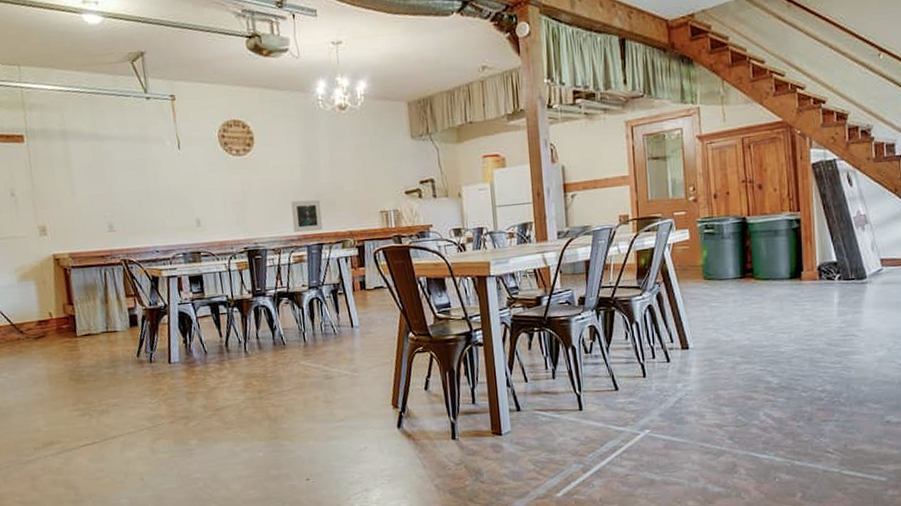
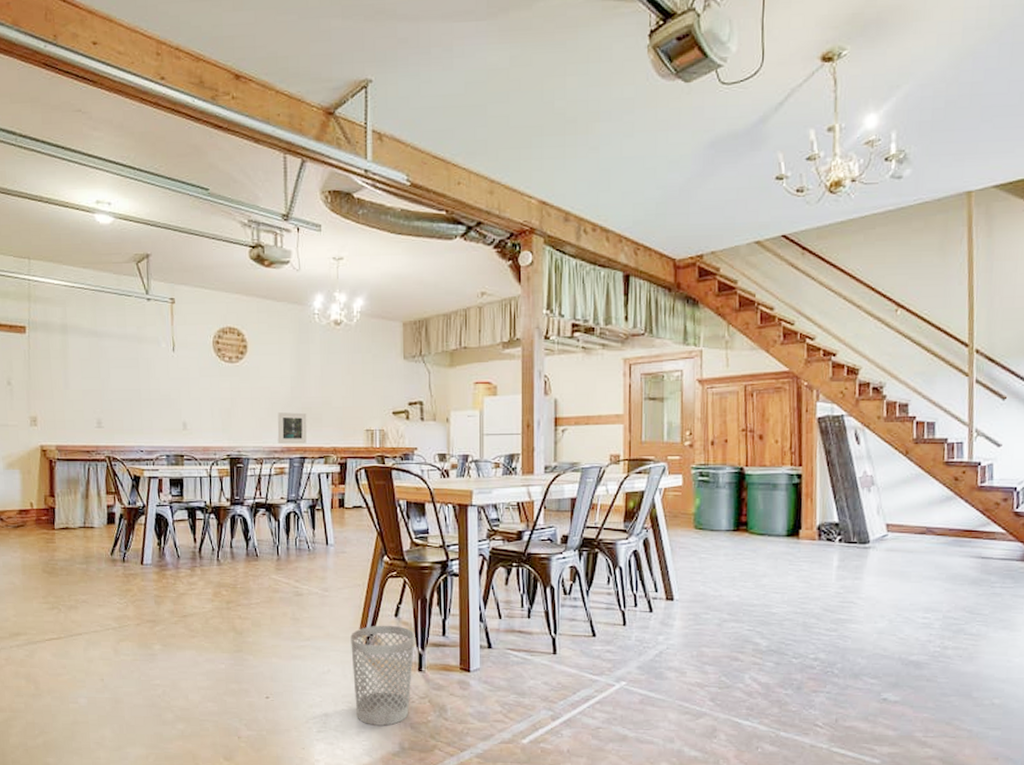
wastebasket: none [383,398,447,496] -> present [350,625,415,726]

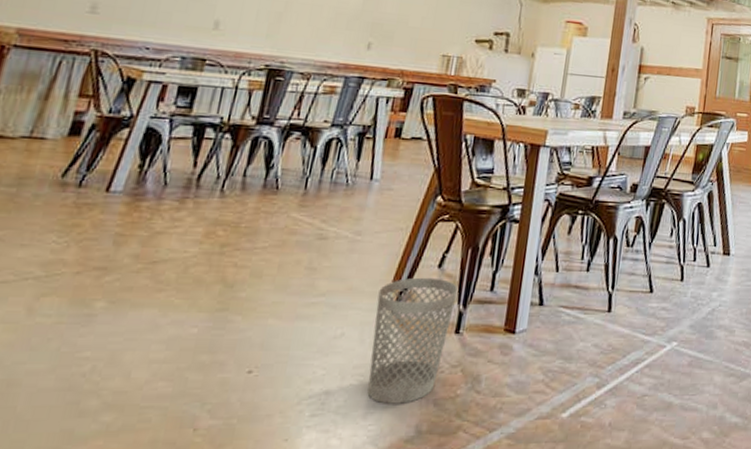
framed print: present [277,412,307,445] -> none [334,24,377,63]

